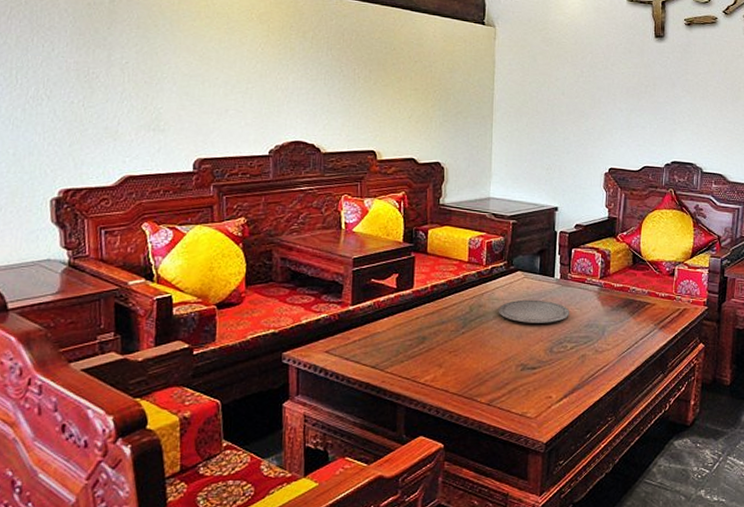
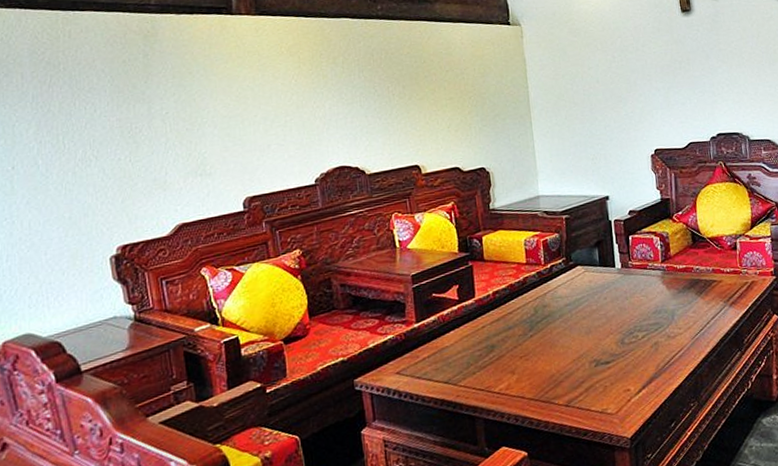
plate: present [498,299,569,323] -> none [563,292,636,318]

